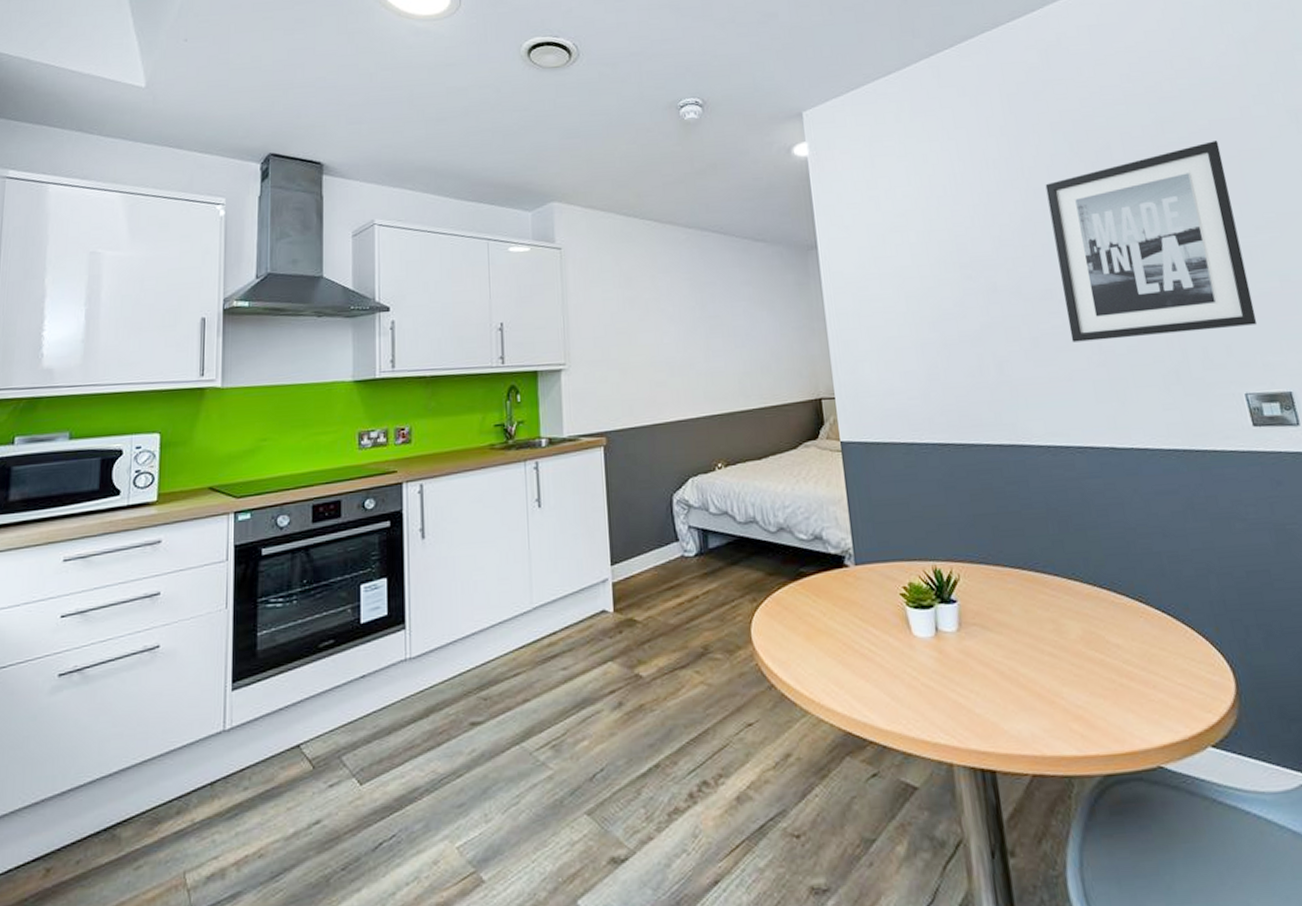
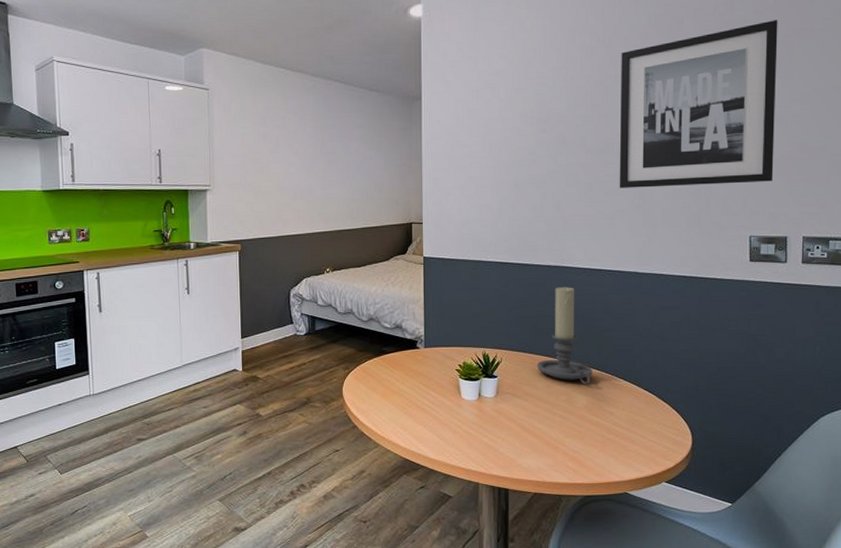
candle holder: none [1006,470,1083,606] -> present [536,286,593,385]

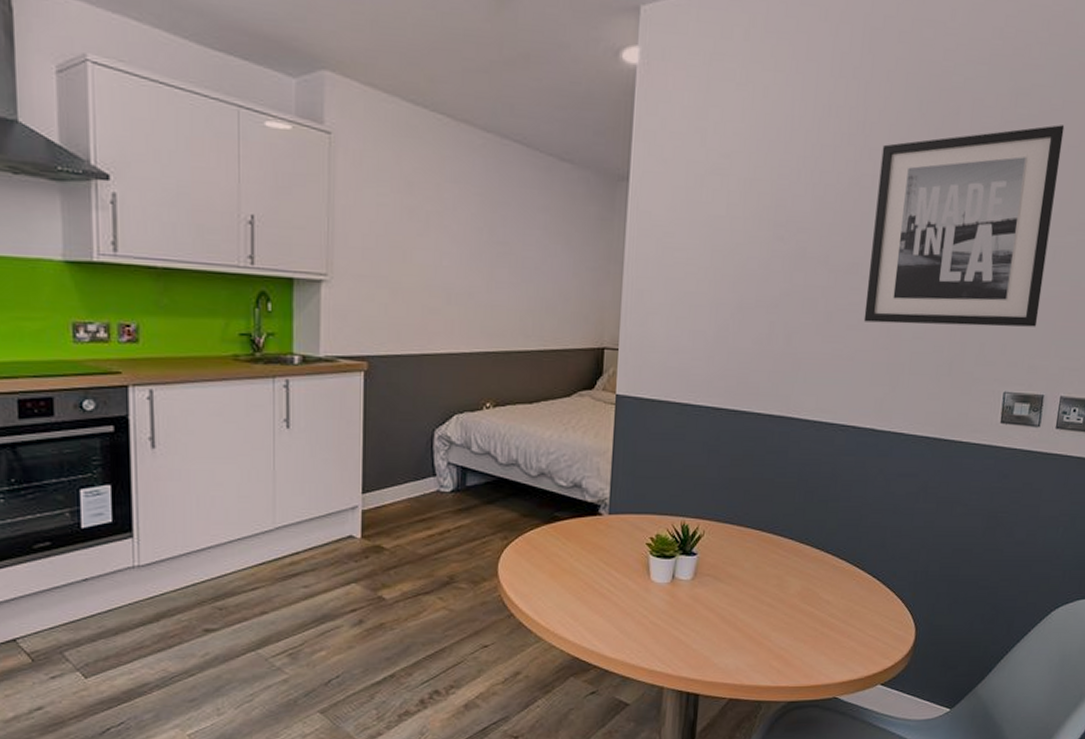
candle holder: present [536,286,593,385] -> none [745,442,812,566]

